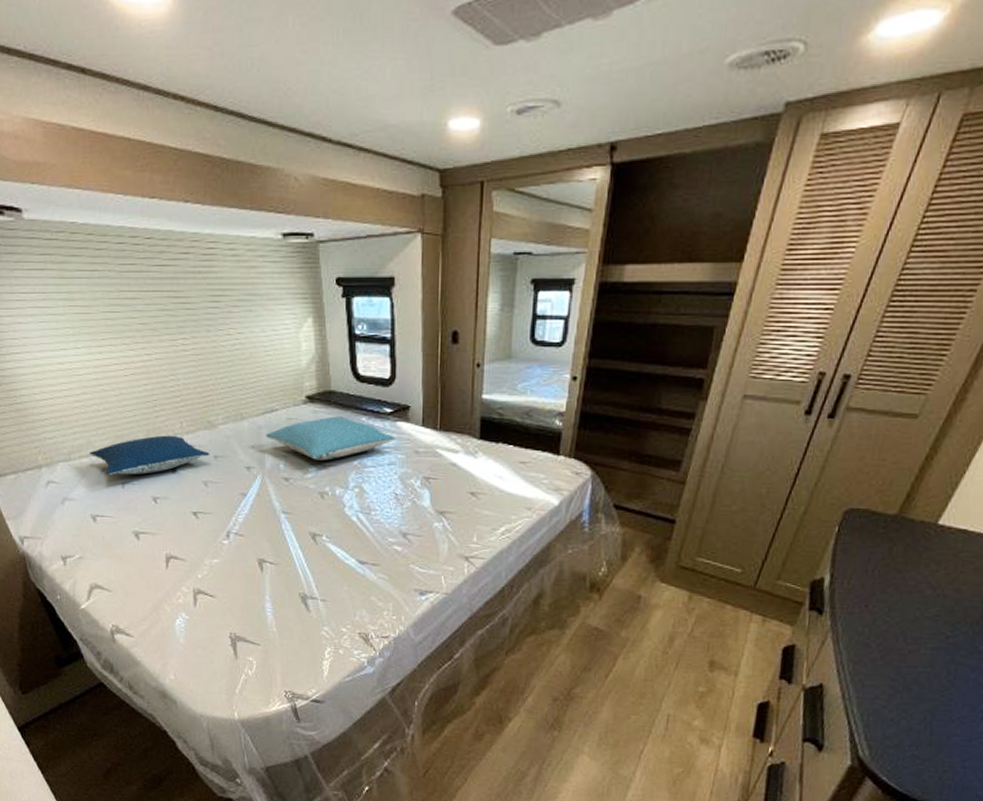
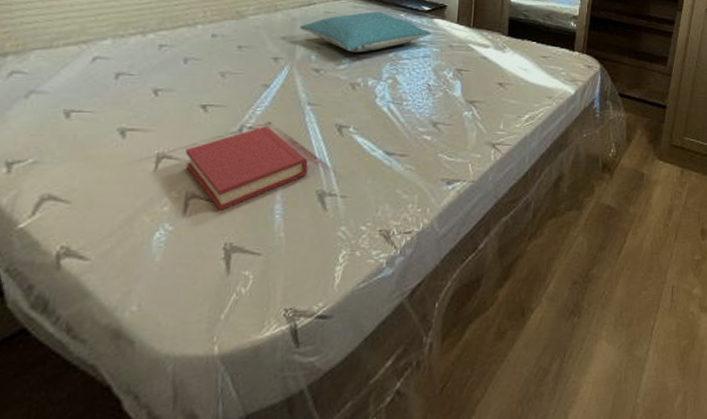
pillow: present [89,435,210,475] -> none [80,23,234,65]
hardback book: none [187,532,289,605] -> present [185,126,308,210]

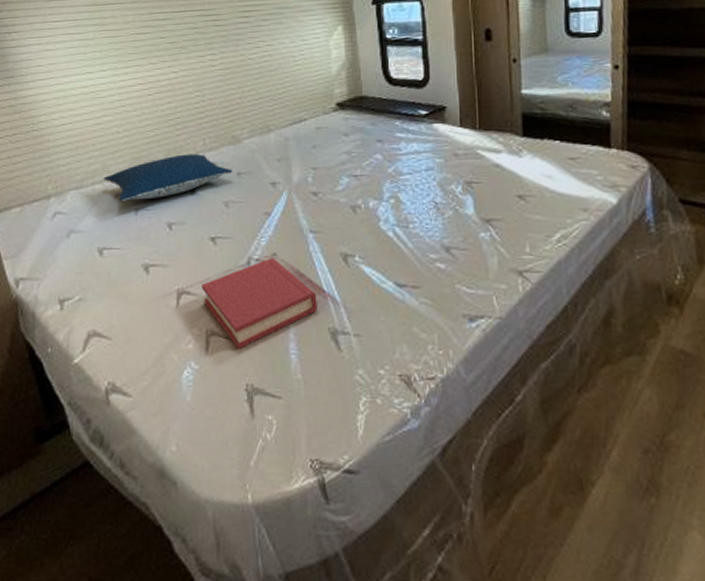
pillow: none [80,23,234,65] -> present [104,153,233,201]
pillow: present [299,11,432,53] -> none [292,122,433,171]

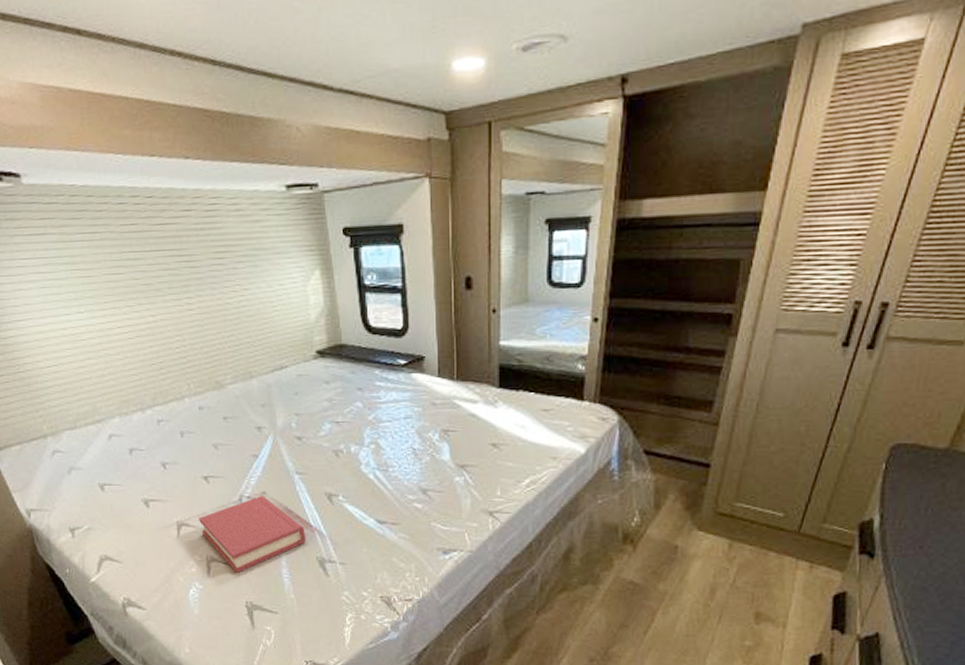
pillow: present [104,153,233,201] -> none [95,398,219,441]

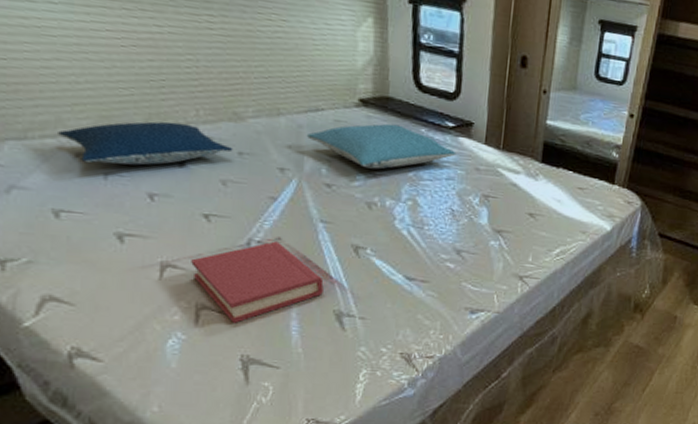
pillow: none [95,398,219,441] -> present [58,121,233,166]
pillow: none [275,370,411,417] -> present [306,123,457,170]

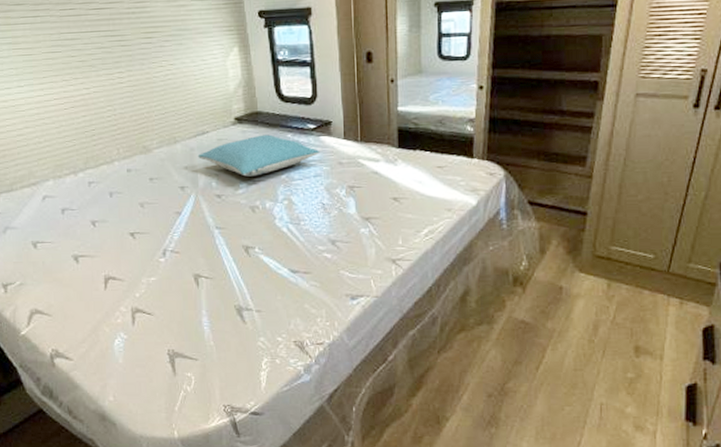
pillow: present [58,121,233,166] -> none [31,161,146,202]
hardback book: present [191,241,324,323] -> none [125,249,225,322]

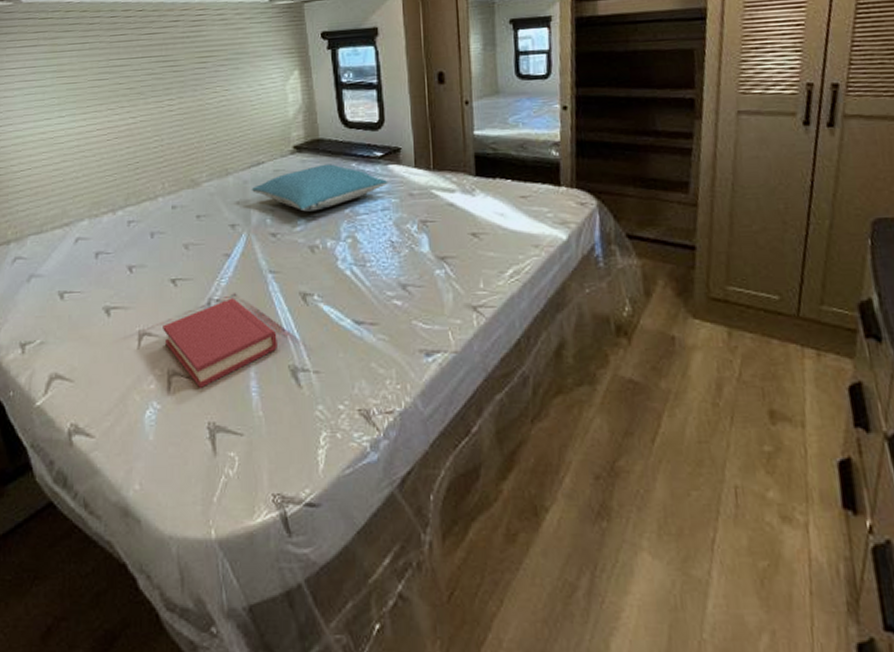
hardback book: none [125,249,225,322] -> present [163,298,277,388]

